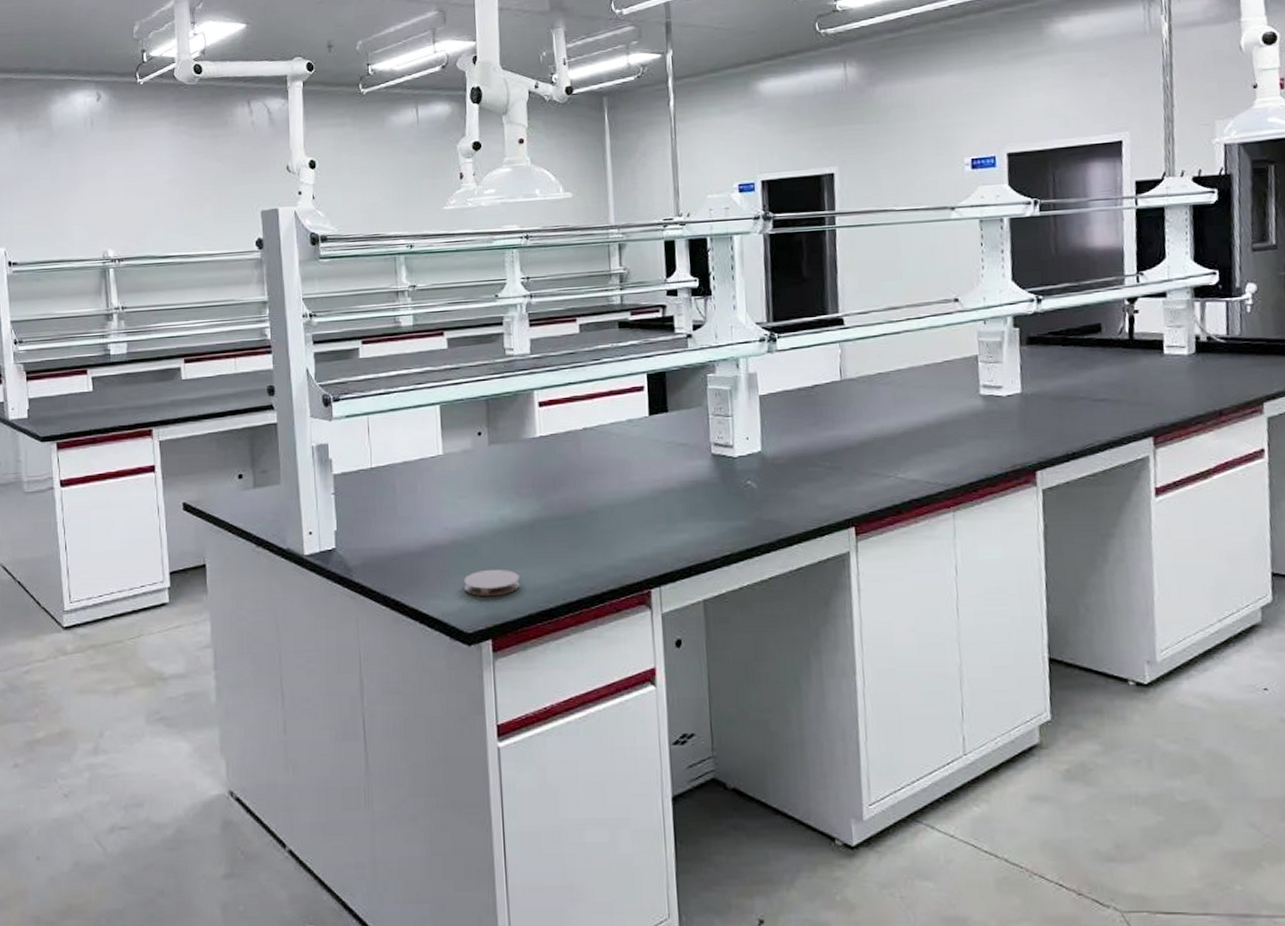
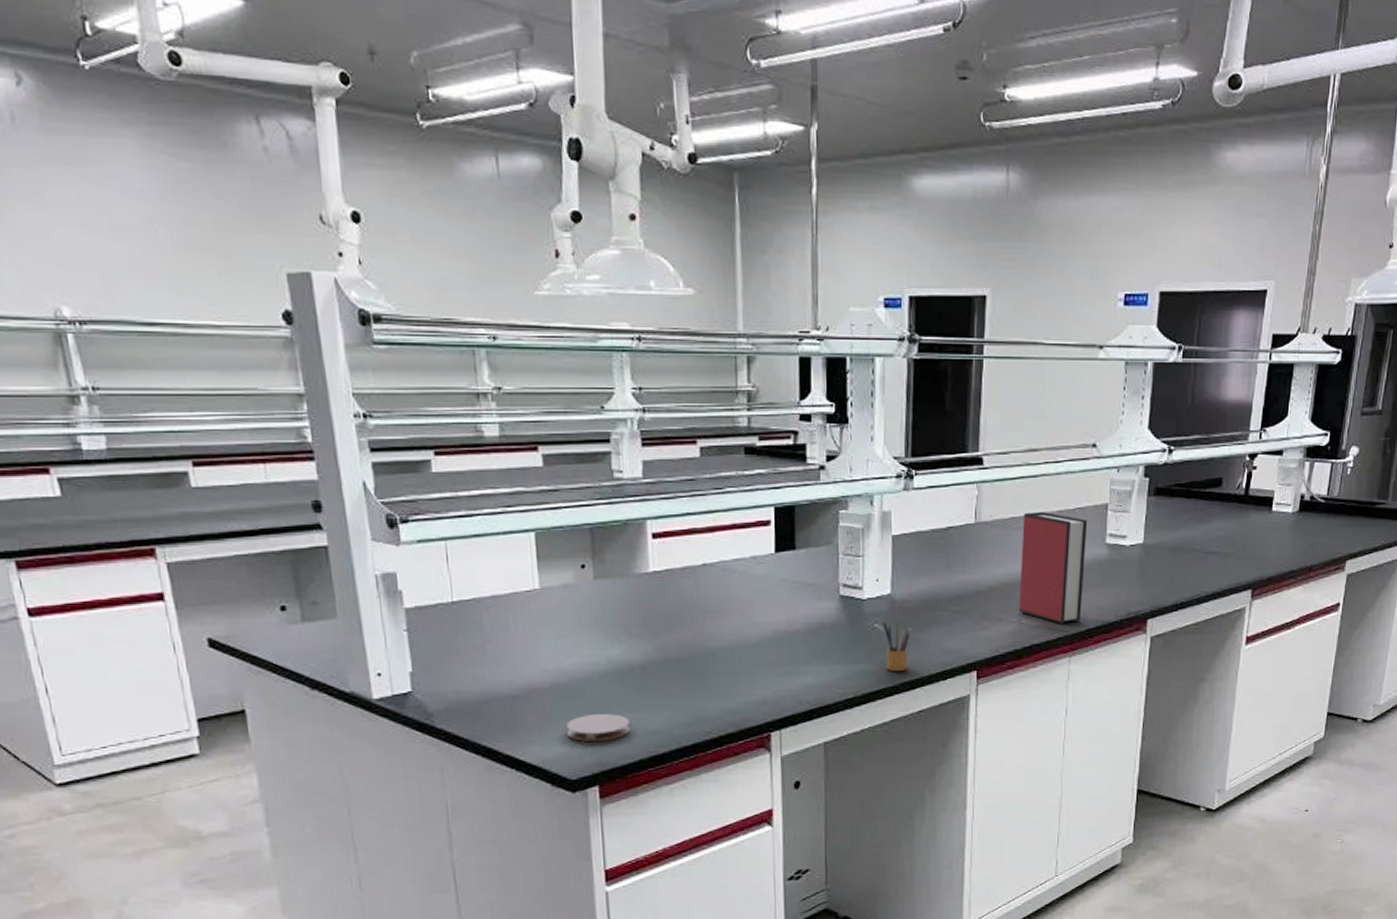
pencil box: none [754,477,785,528] -> present [882,620,912,671]
book: none [889,366,962,478] -> present [1018,512,1088,625]

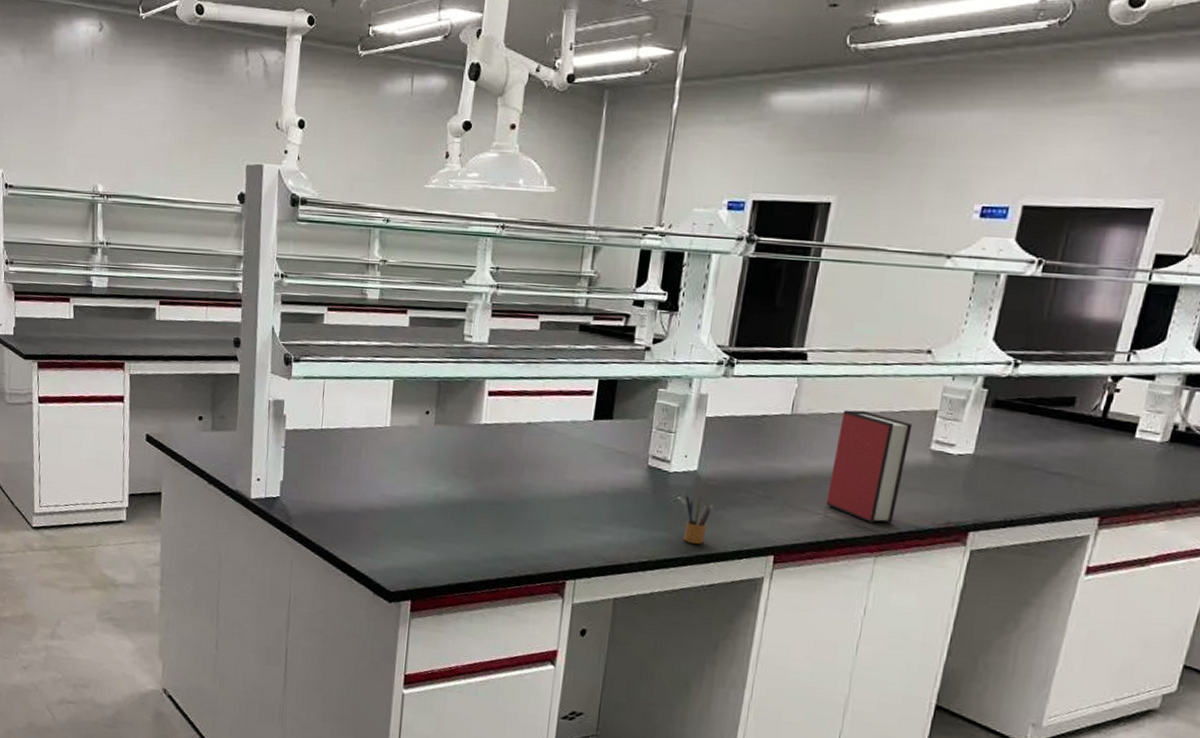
coaster: present [567,713,630,742] -> none [393,538,445,564]

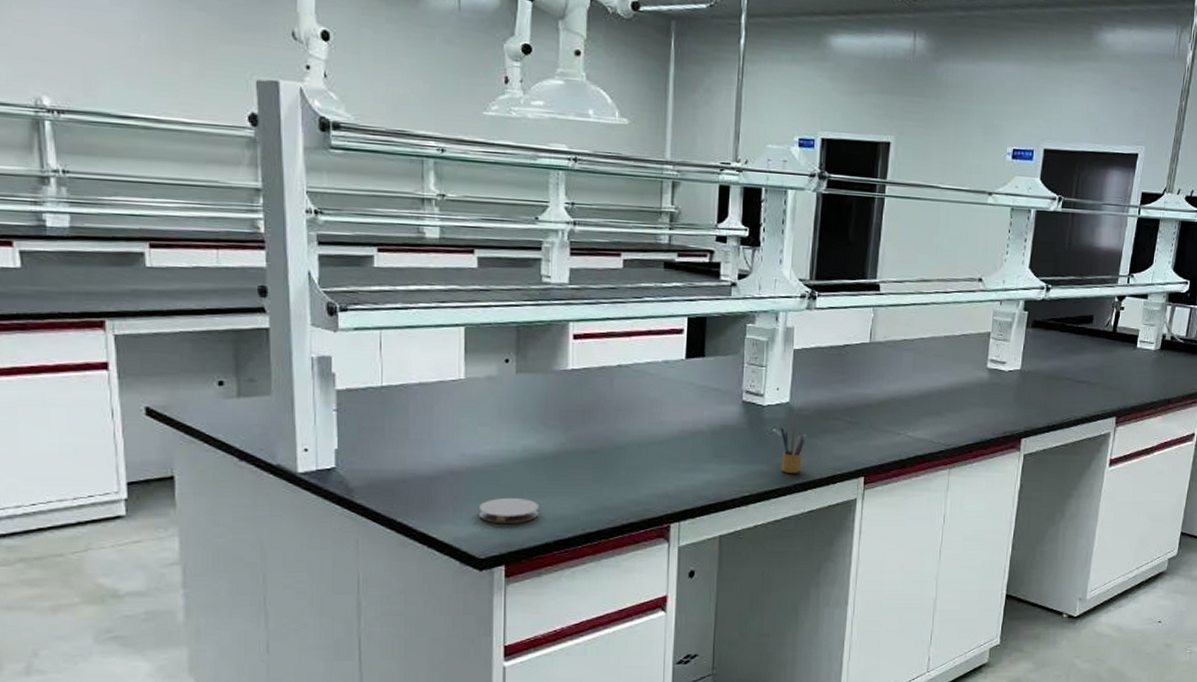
coaster: none [393,538,445,564] -> present [479,497,539,524]
book: present [826,410,913,524] -> none [905,336,971,439]

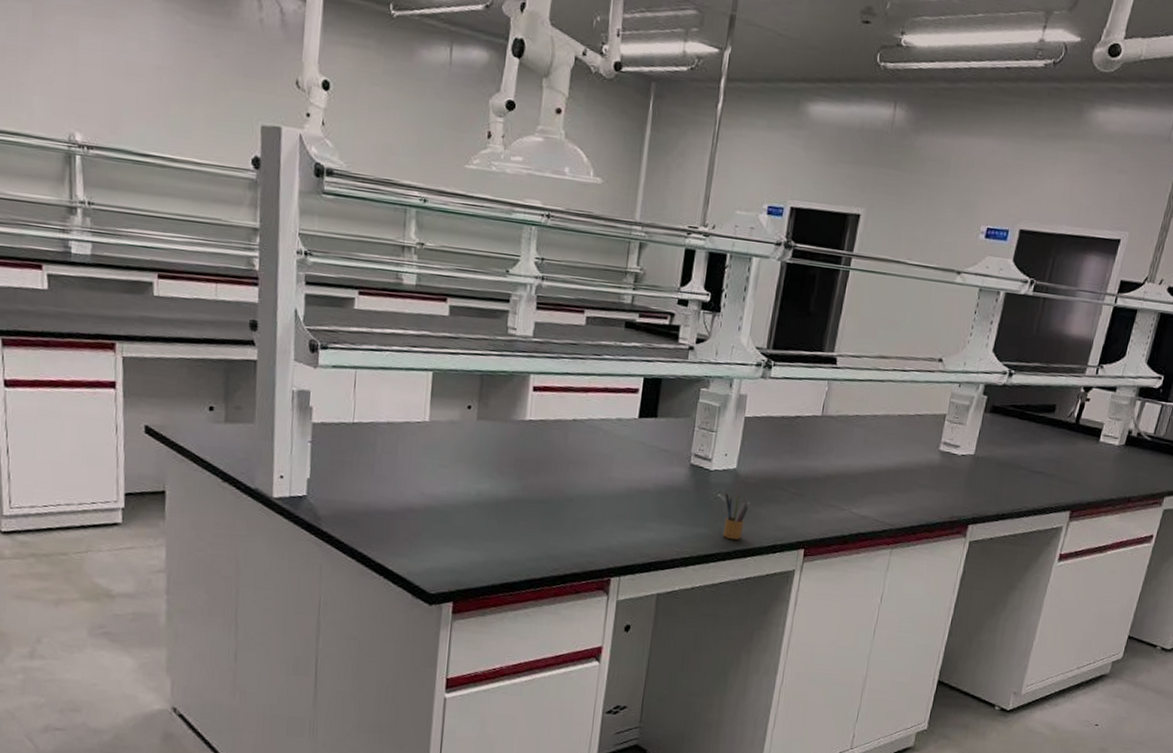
coaster: present [479,497,539,524] -> none [433,538,489,564]

